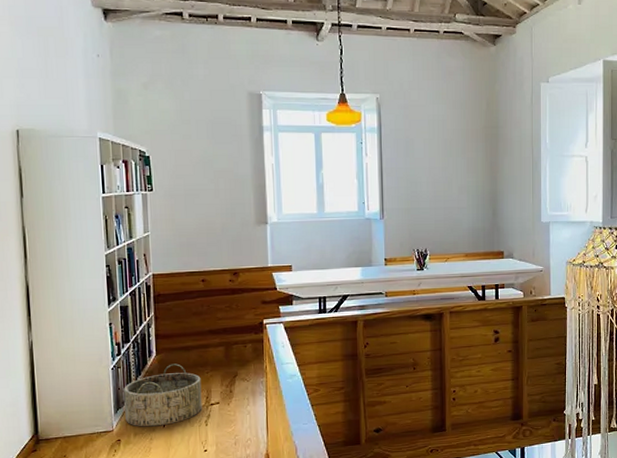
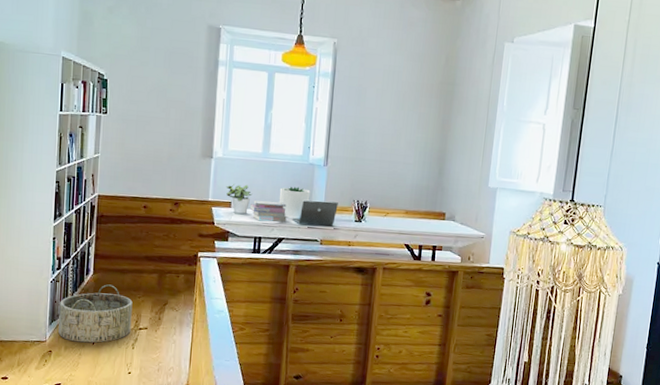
potted plant: none [284,246,312,276] -> present [226,183,253,214]
books: none [312,259,349,281] -> present [250,200,287,222]
planter: none [339,243,370,274] -> present [279,186,310,219]
laptop: none [355,252,399,280] -> present [292,199,338,226]

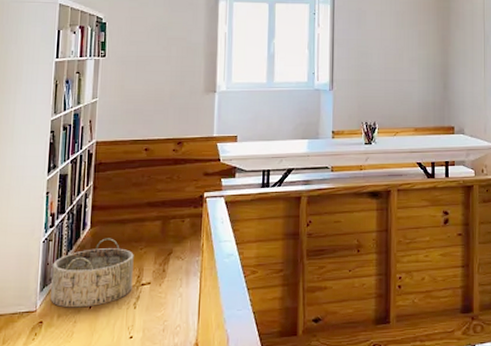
potted plant: present [226,183,253,214] -> none [231,116,259,147]
books: present [250,200,287,222] -> none [257,131,295,153]
planter: present [279,186,310,219] -> none [286,114,318,147]
laptop: present [292,199,338,226] -> none [301,125,347,153]

